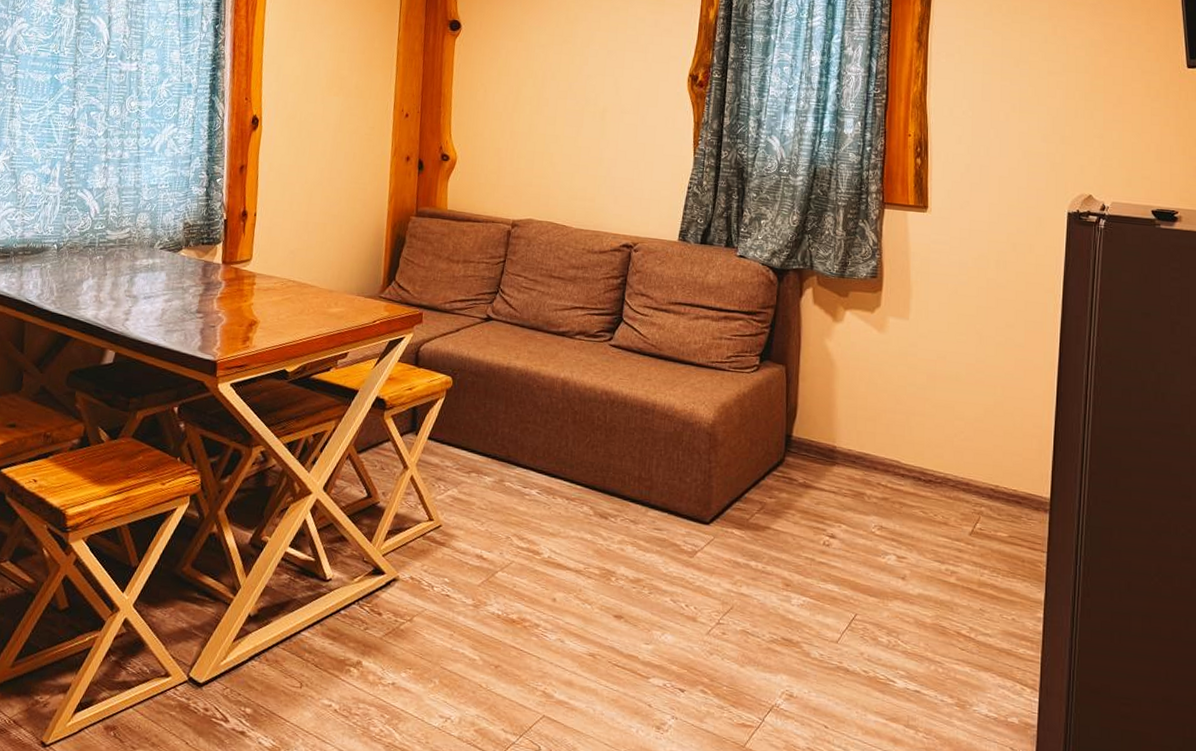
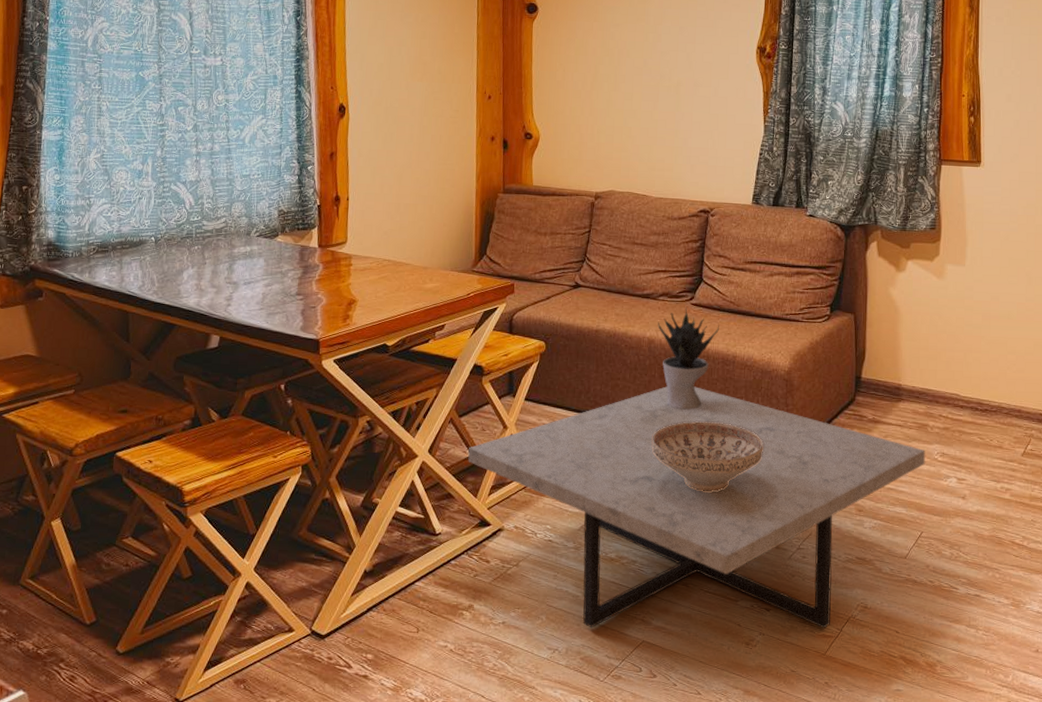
coffee table: none [364,433,862,717] -> present [468,386,925,629]
decorative bowl: none [561,473,683,553] -> present [651,421,764,492]
potted plant: none [573,347,639,460] -> present [658,307,719,410]

